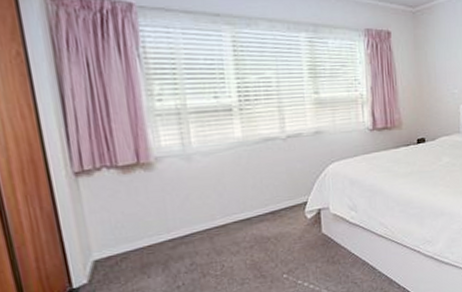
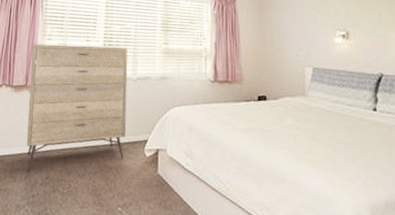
dresser: none [135,101,283,262] -> present [26,44,128,171]

